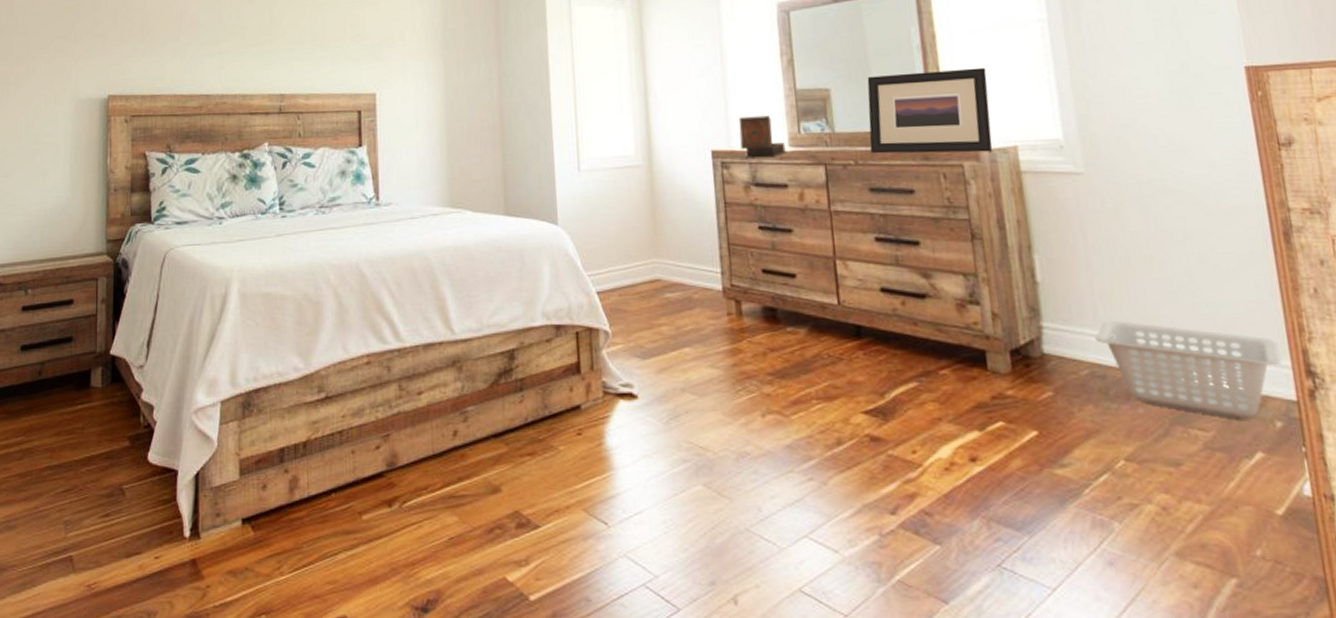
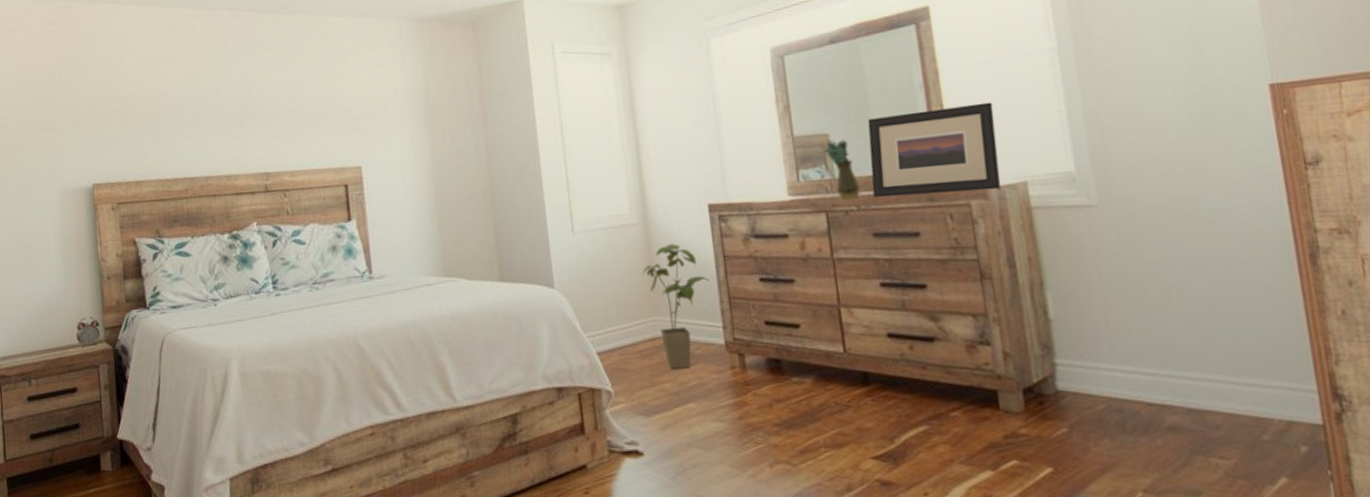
alarm clock: none [77,228,103,259] -> present [75,317,100,348]
house plant: none [644,187,709,313] -> present [642,243,709,369]
jewelry box: present [738,115,788,159] -> none [734,165,787,211]
vase: none [825,94,860,154] -> present [824,139,862,200]
laundry basket: present [1095,321,1281,420] -> none [1111,354,1307,447]

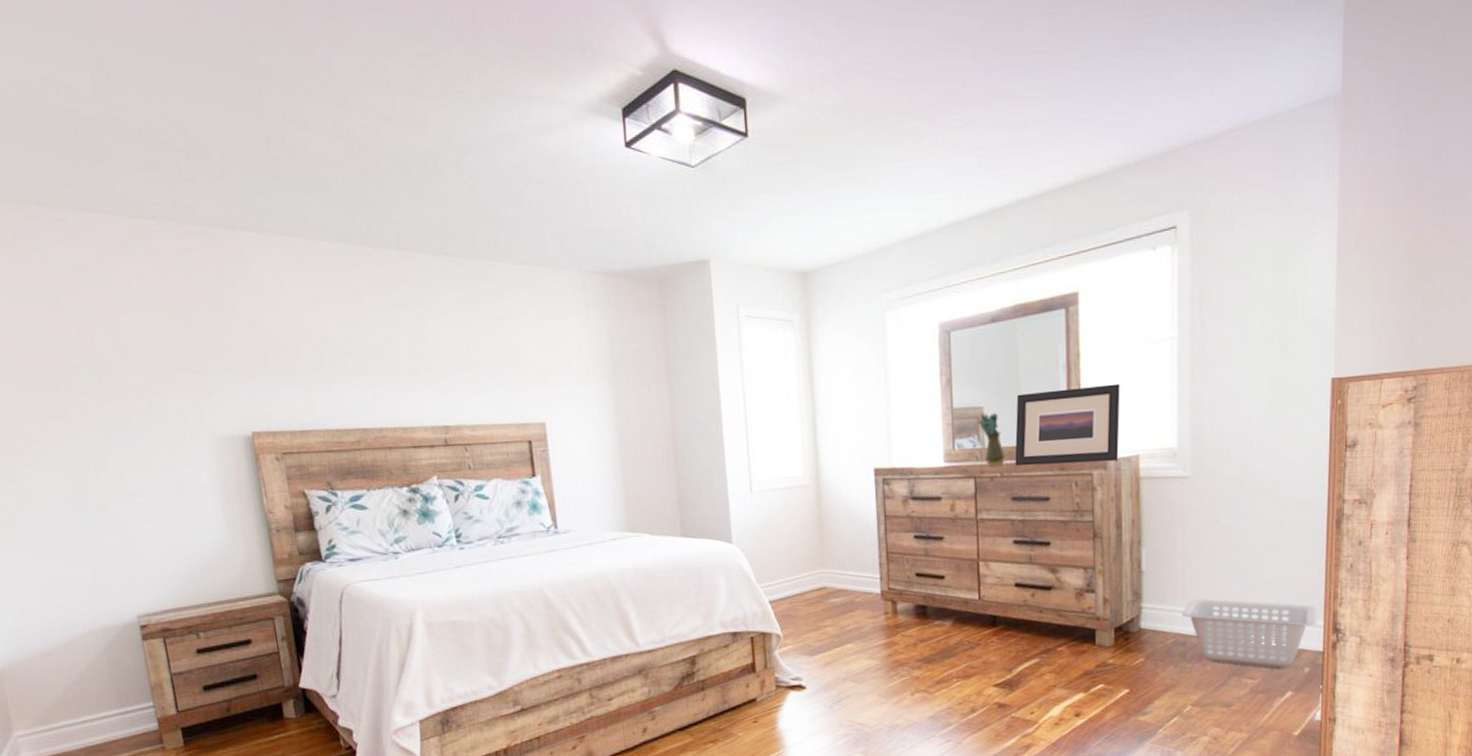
alarm clock: present [75,317,100,348] -> none [245,569,273,600]
house plant: present [642,243,709,369] -> none [812,504,870,615]
laundry basket: none [1111,354,1307,447] -> present [1182,599,1317,669]

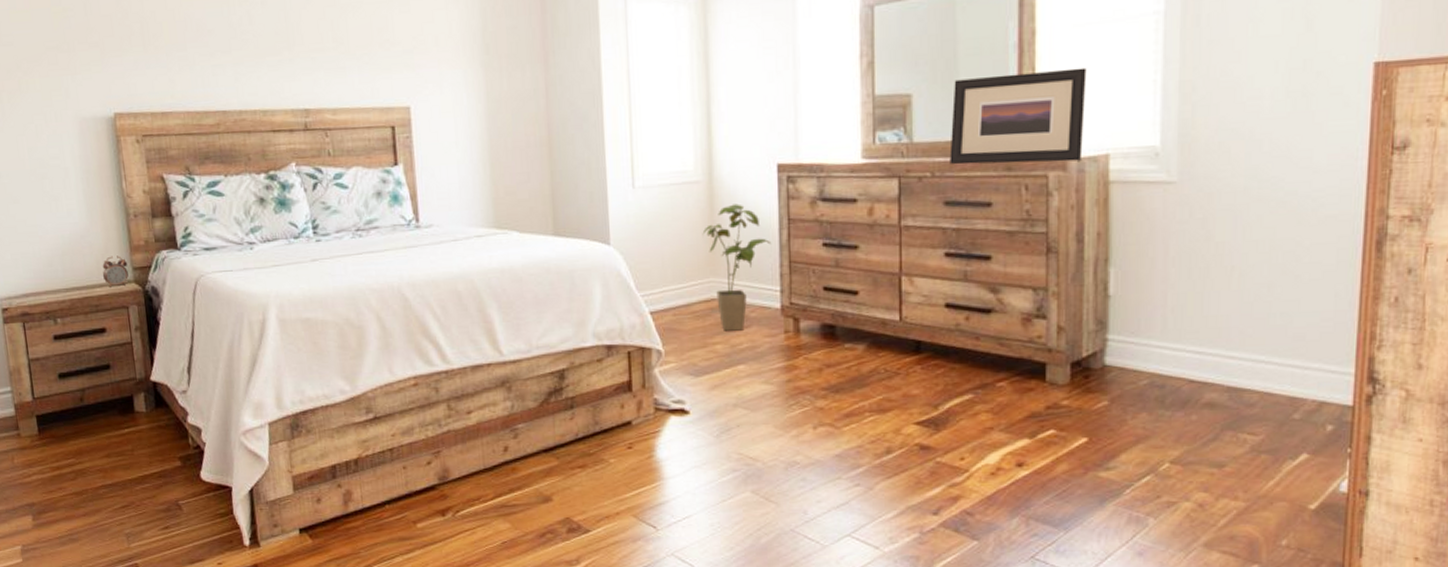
alarm clock: none [245,569,273,600] -> present [102,256,129,288]
house plant: none [812,504,870,615] -> present [702,204,770,331]
vase: present [977,412,1006,468] -> none [904,100,938,166]
laundry basket: present [1182,599,1317,669] -> none [1160,332,1346,424]

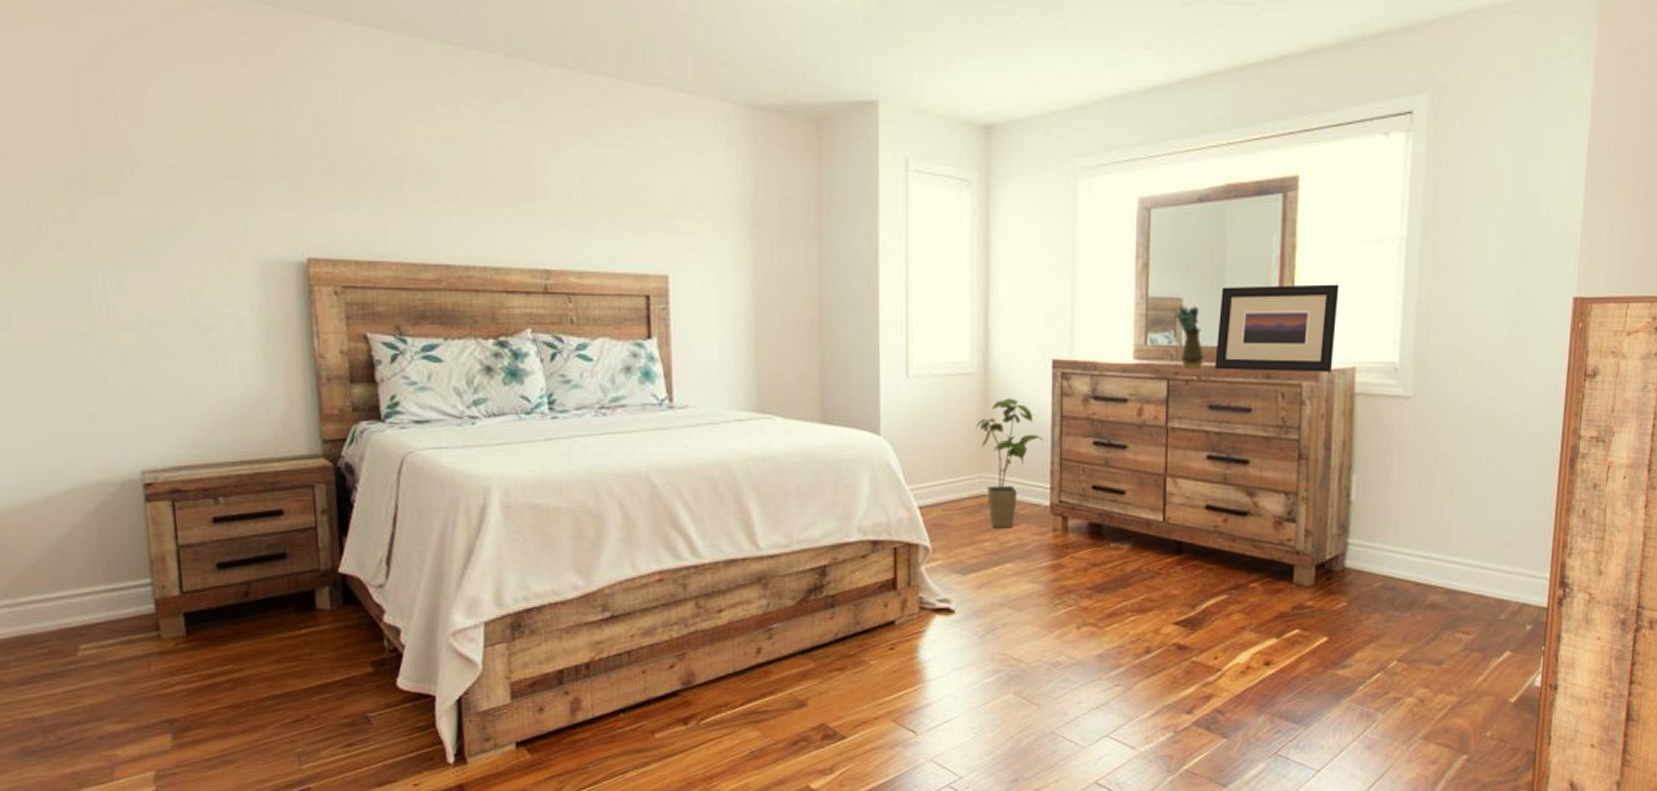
alarm clock: present [102,256,129,288] -> none [281,425,316,462]
vase: none [904,100,938,166] -> present [1175,304,1205,369]

